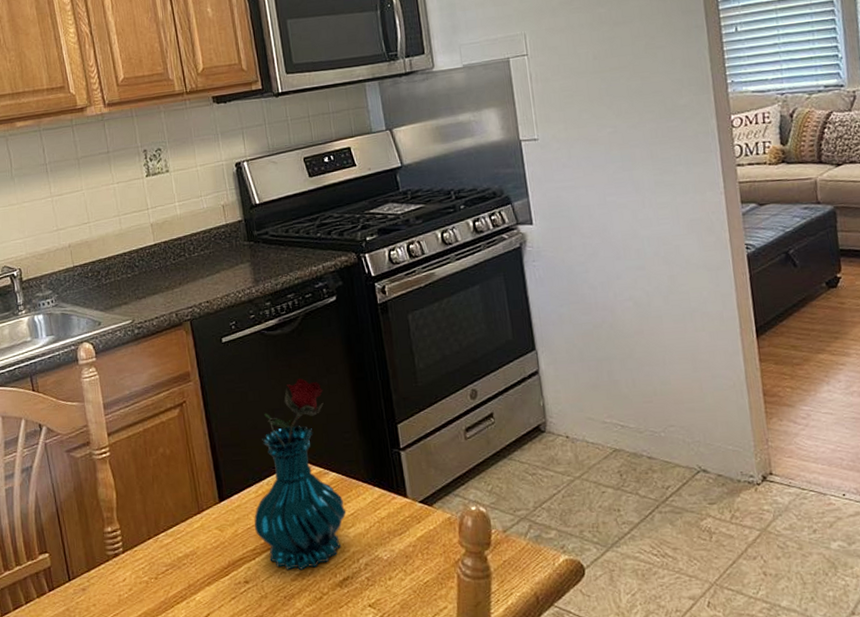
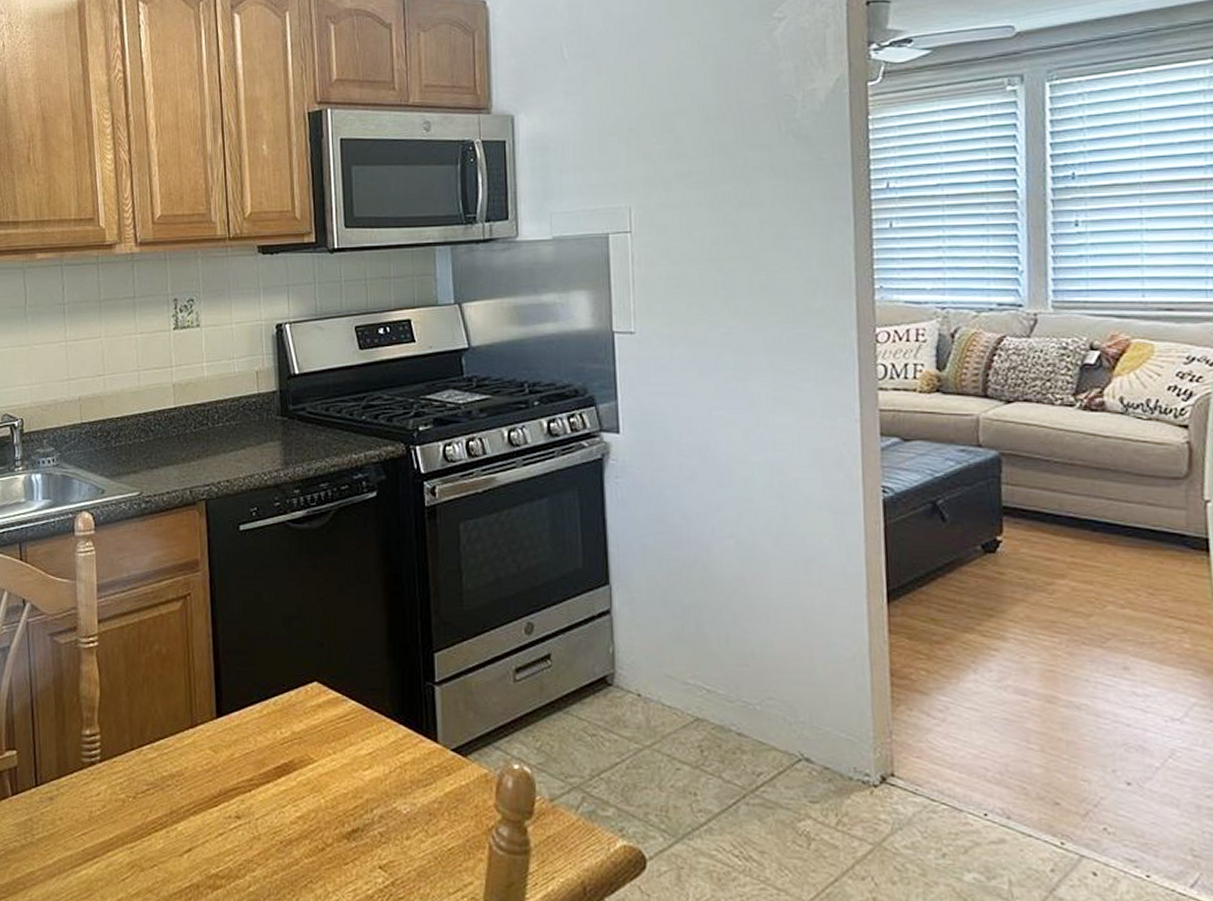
vase: present [254,378,347,571] -> none [255,584,364,812]

